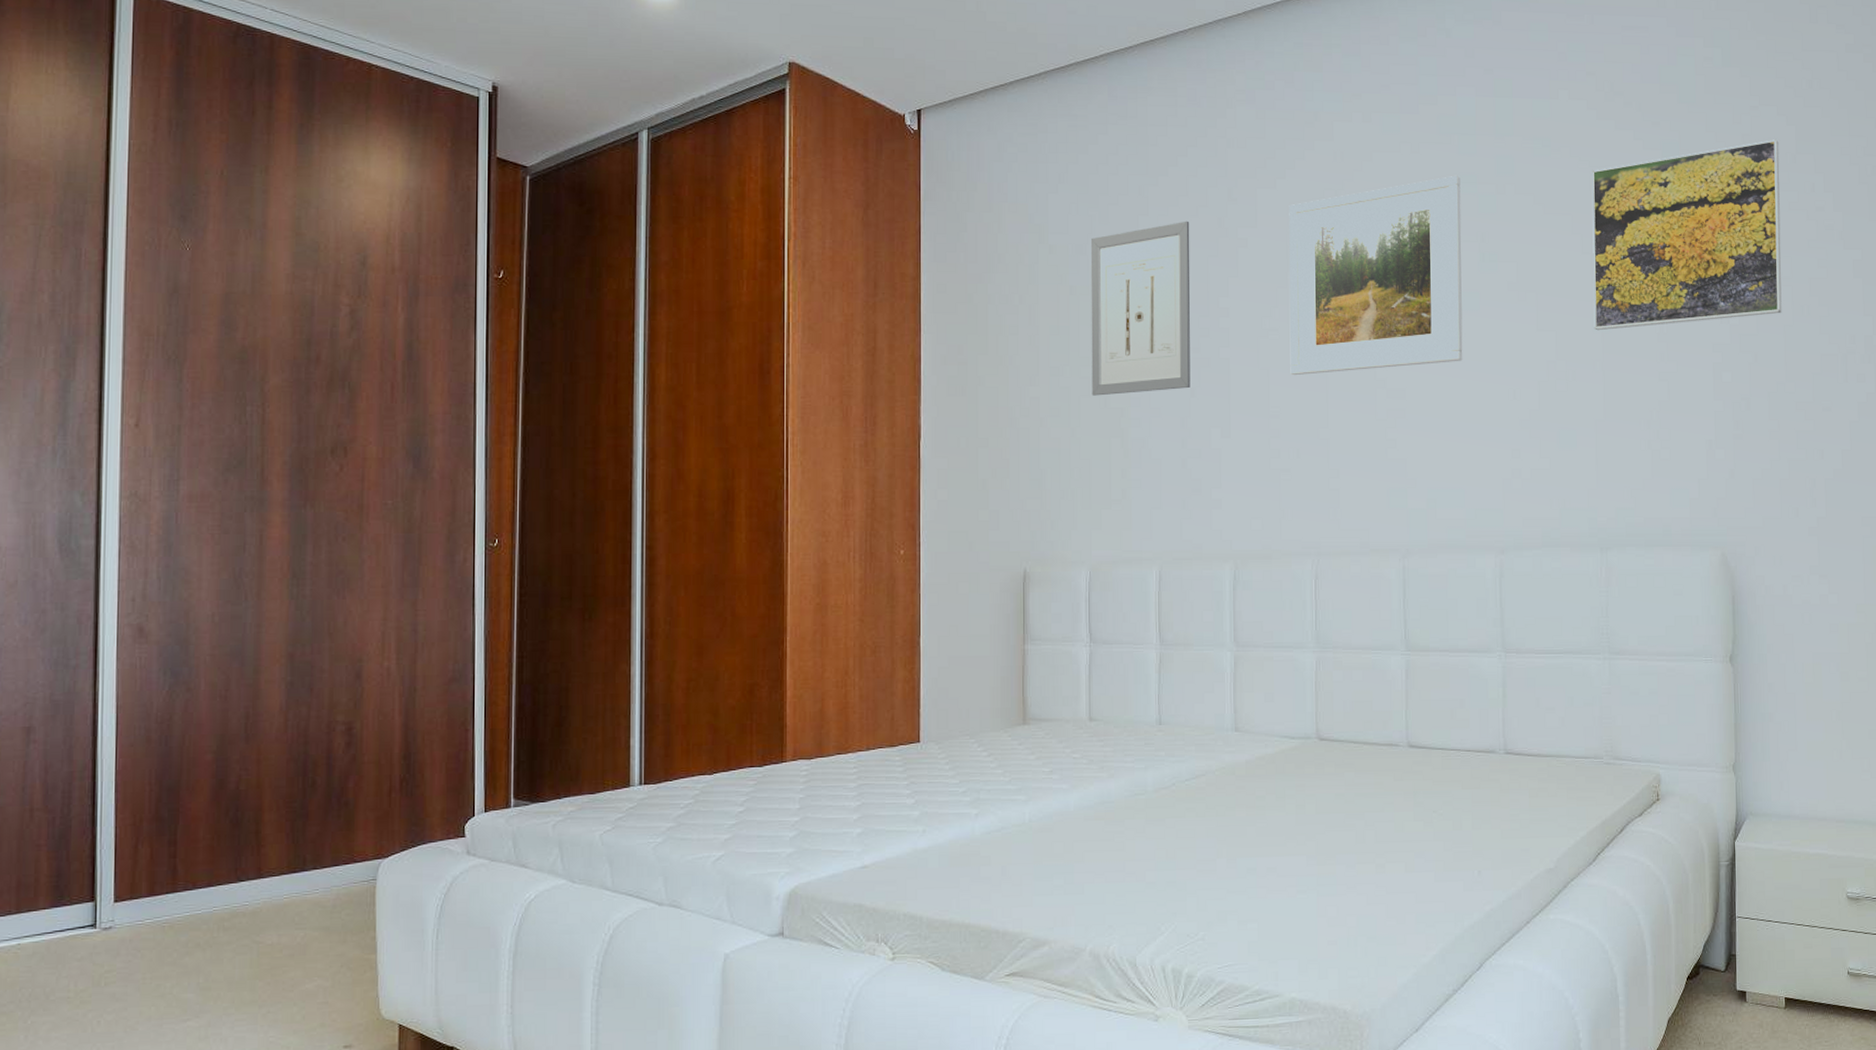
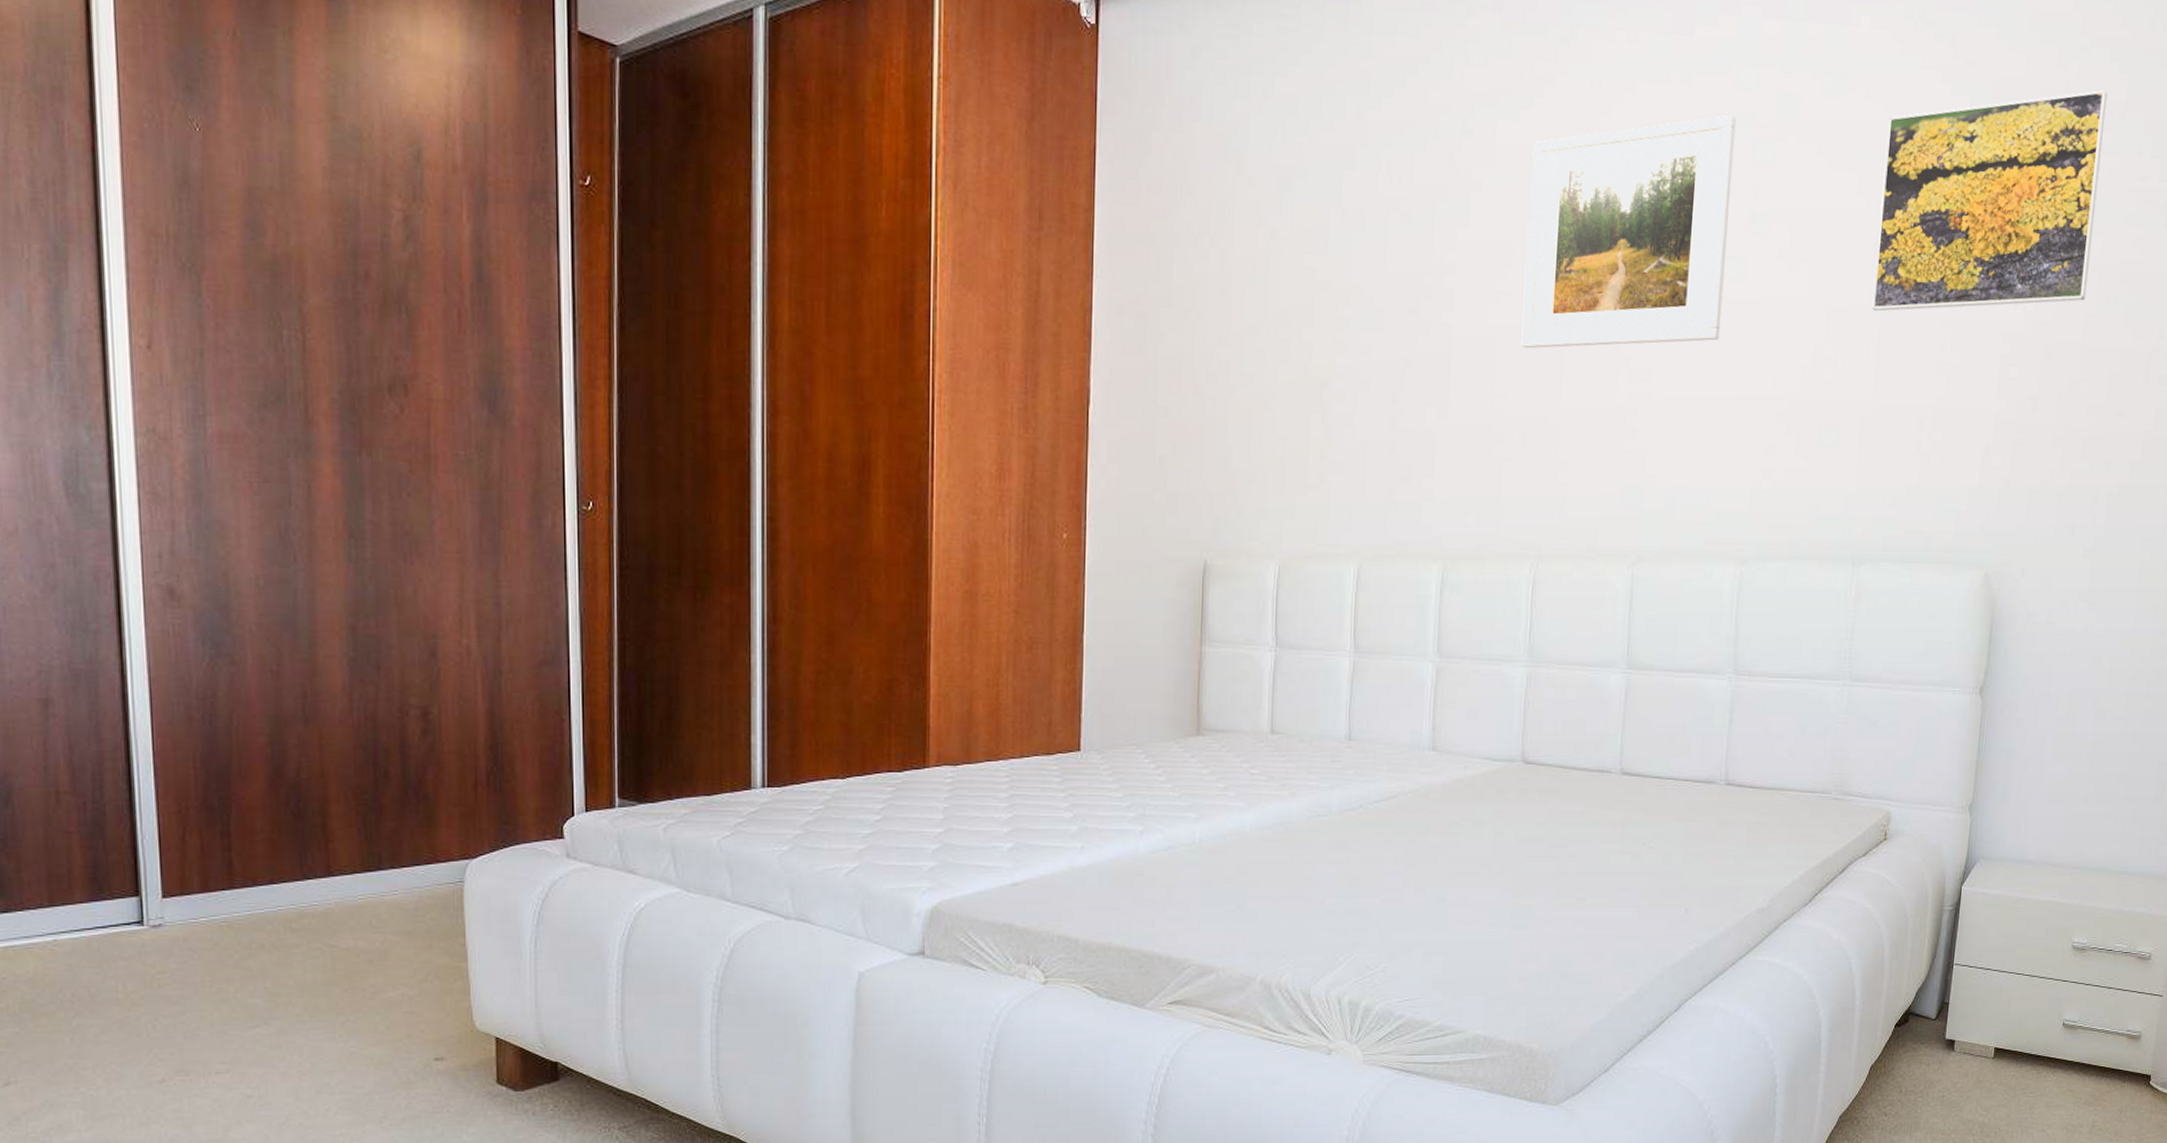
wall art: present [1090,221,1191,396] -> none [1290,155,1416,363]

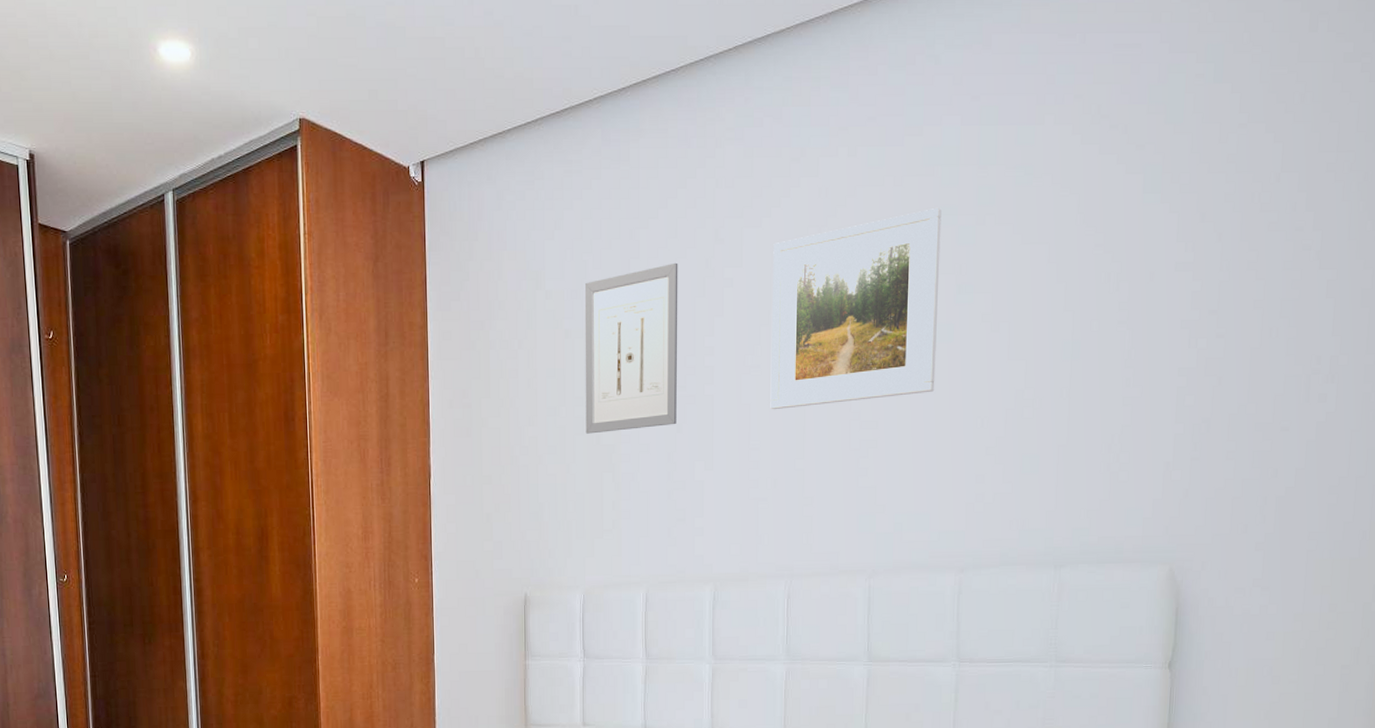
wall art: none [1290,155,1416,363] -> present [584,262,678,434]
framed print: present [1871,90,2108,312] -> none [1063,158,1264,359]

